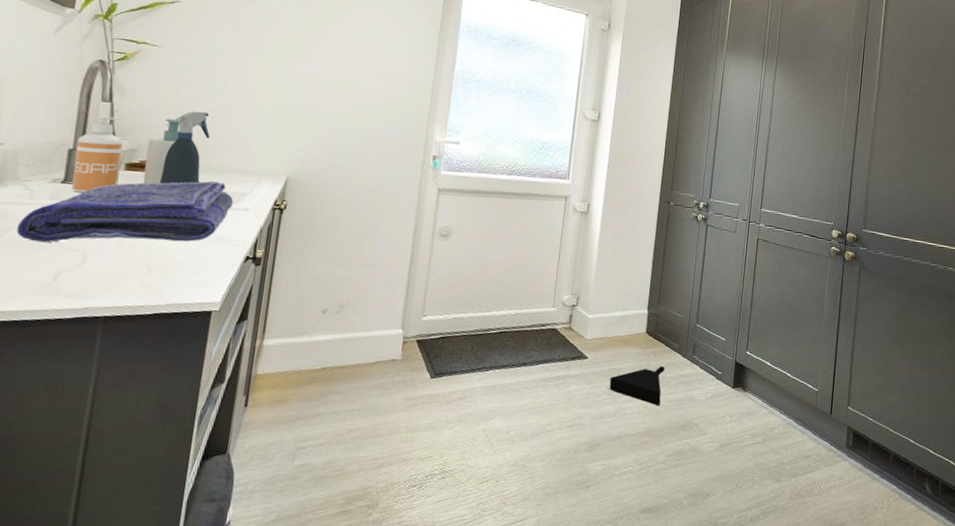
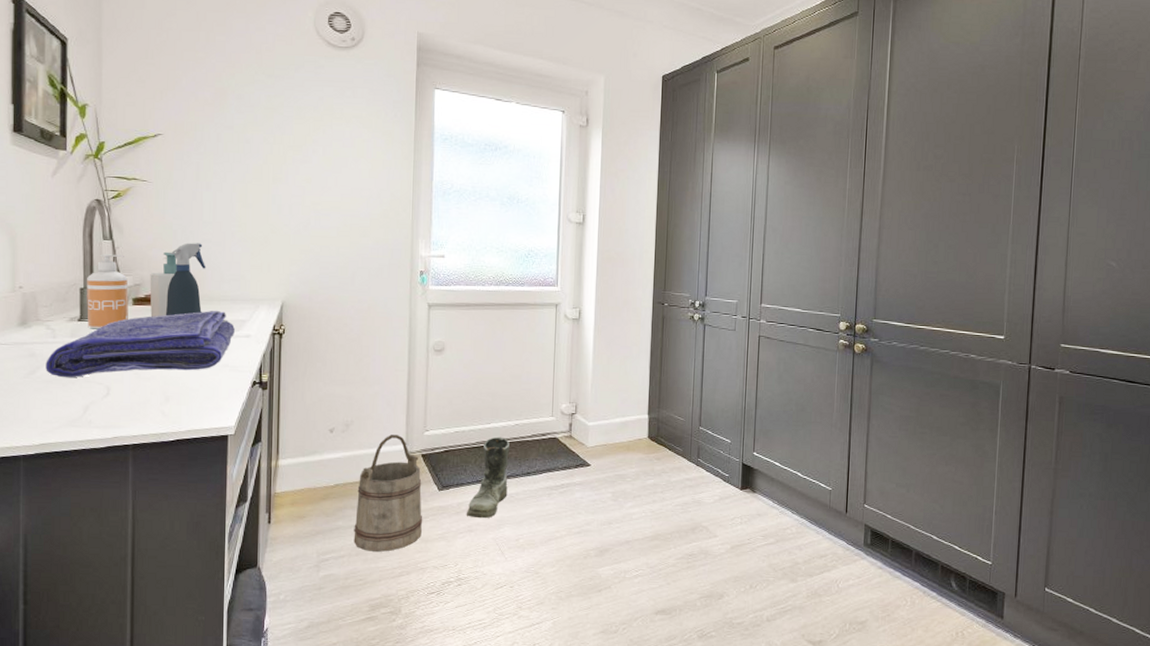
bucket: none [335,318,414,441] -> present [353,435,423,552]
boot: none [457,325,508,409] -> present [466,436,509,519]
dustpan: present [609,365,665,406] -> none [614,470,670,511]

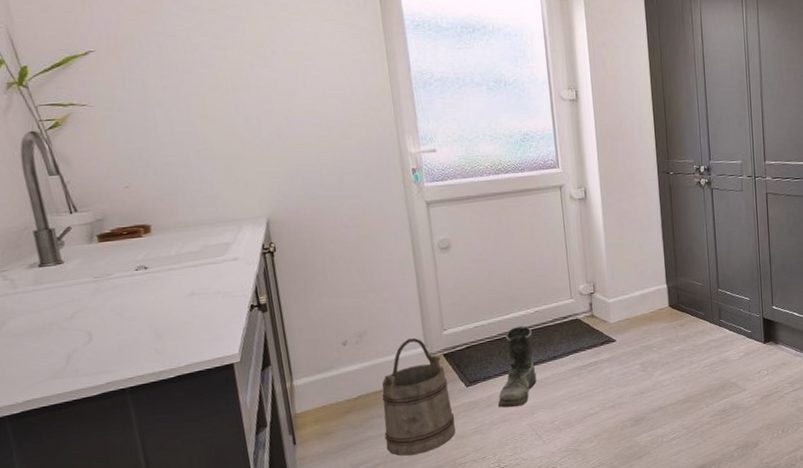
towel: present [45,310,236,378] -> none [11,236,221,329]
soap dispenser: present [87,254,129,329] -> none [39,189,97,274]
soap bottle: present [150,251,177,317] -> none [111,179,142,252]
spray bottle: present [165,242,206,317] -> none [128,166,179,250]

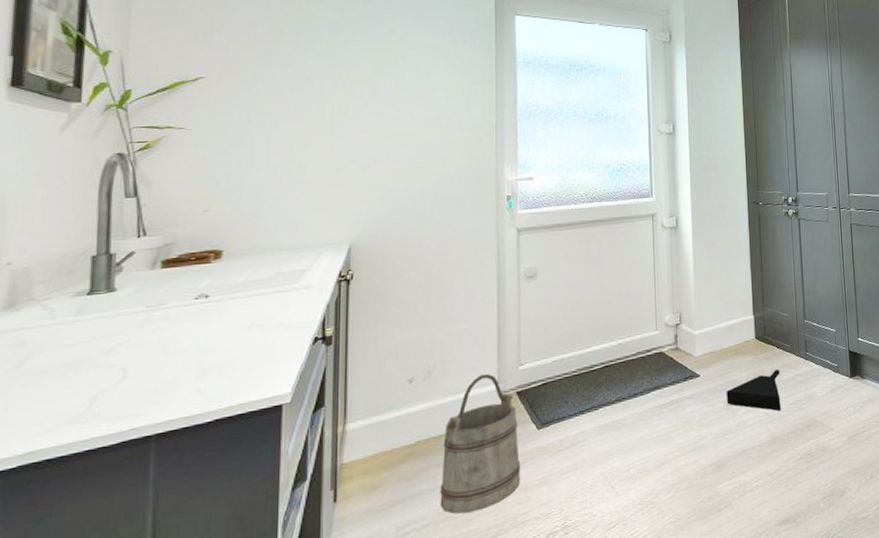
boot: present [497,325,537,408] -> none [569,359,614,454]
dustpan: none [642,334,696,373] -> present [726,369,781,411]

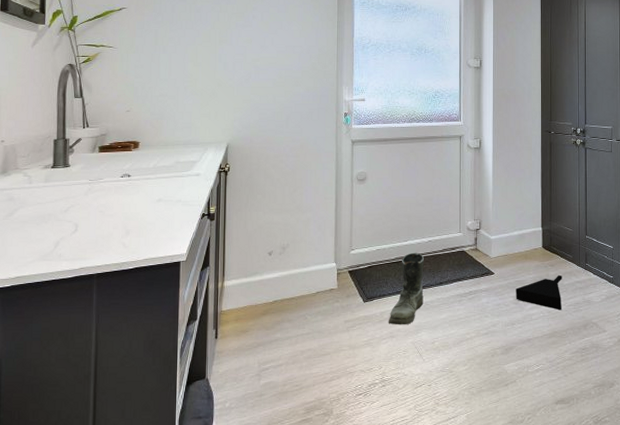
bucket: present [440,374,521,514] -> none [290,255,351,359]
boot: none [569,359,614,454] -> present [388,252,424,325]

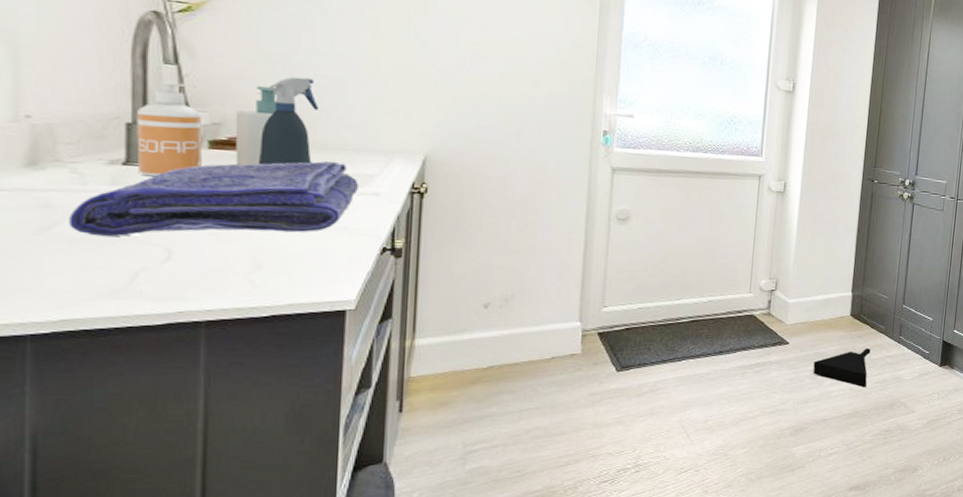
towel: none [22,153,187,218] -> present [69,161,360,237]
soap dispenser: none [59,110,96,175] -> present [136,81,203,177]
soap bottle: none [114,105,138,162] -> present [235,85,277,166]
spray bottle: none [127,97,163,161] -> present [257,76,319,166]
boot: present [388,252,424,325] -> none [648,313,701,401]

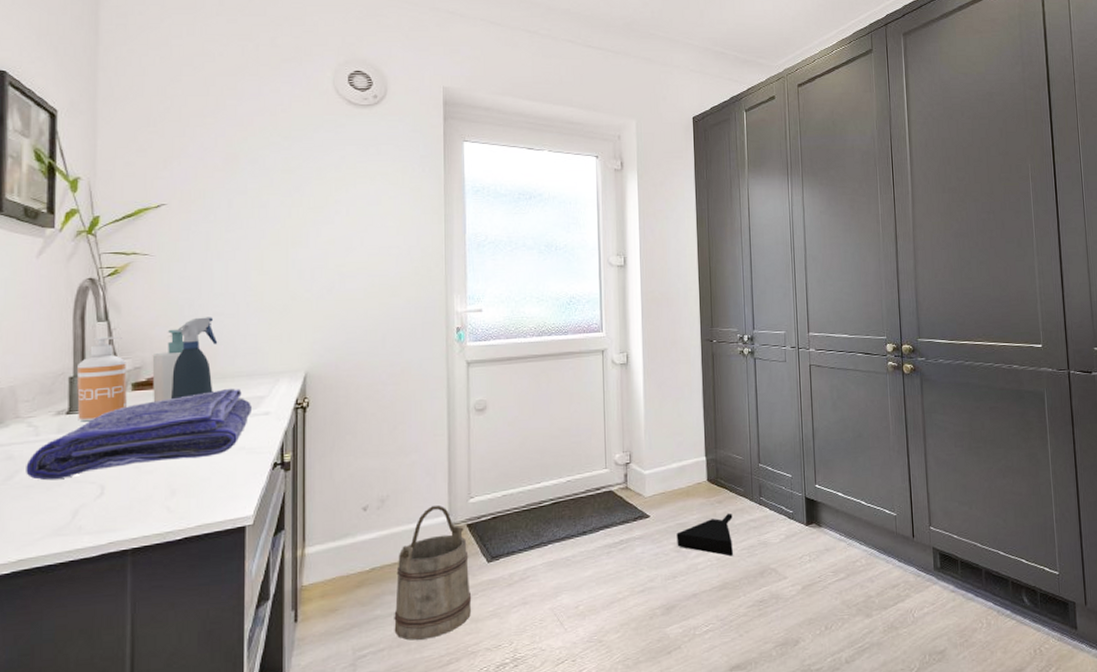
bucket: none [510,311,597,440] -> present [394,506,472,641]

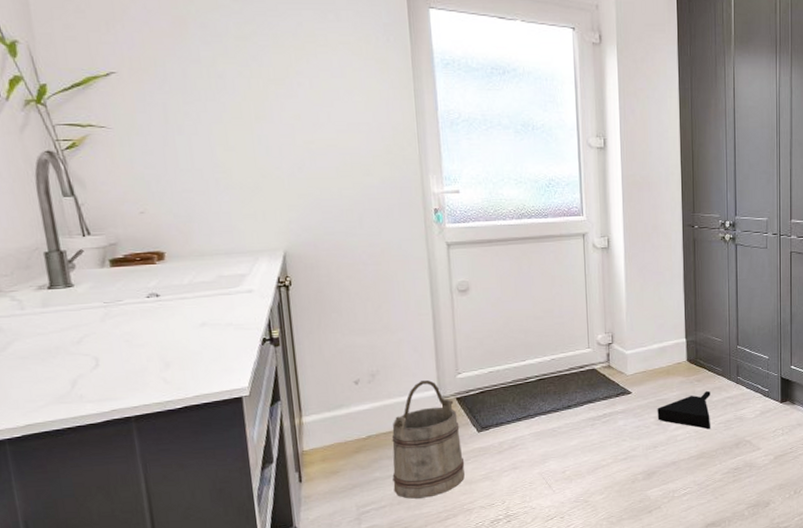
towel: present [26,388,253,481] -> none [17,265,235,352]
soap dispenser: present [77,336,127,422] -> none [51,212,108,297]
soap bottle: present [152,328,184,402] -> none [126,205,157,279]
spray bottle: present [170,317,218,400] -> none [144,193,193,277]

